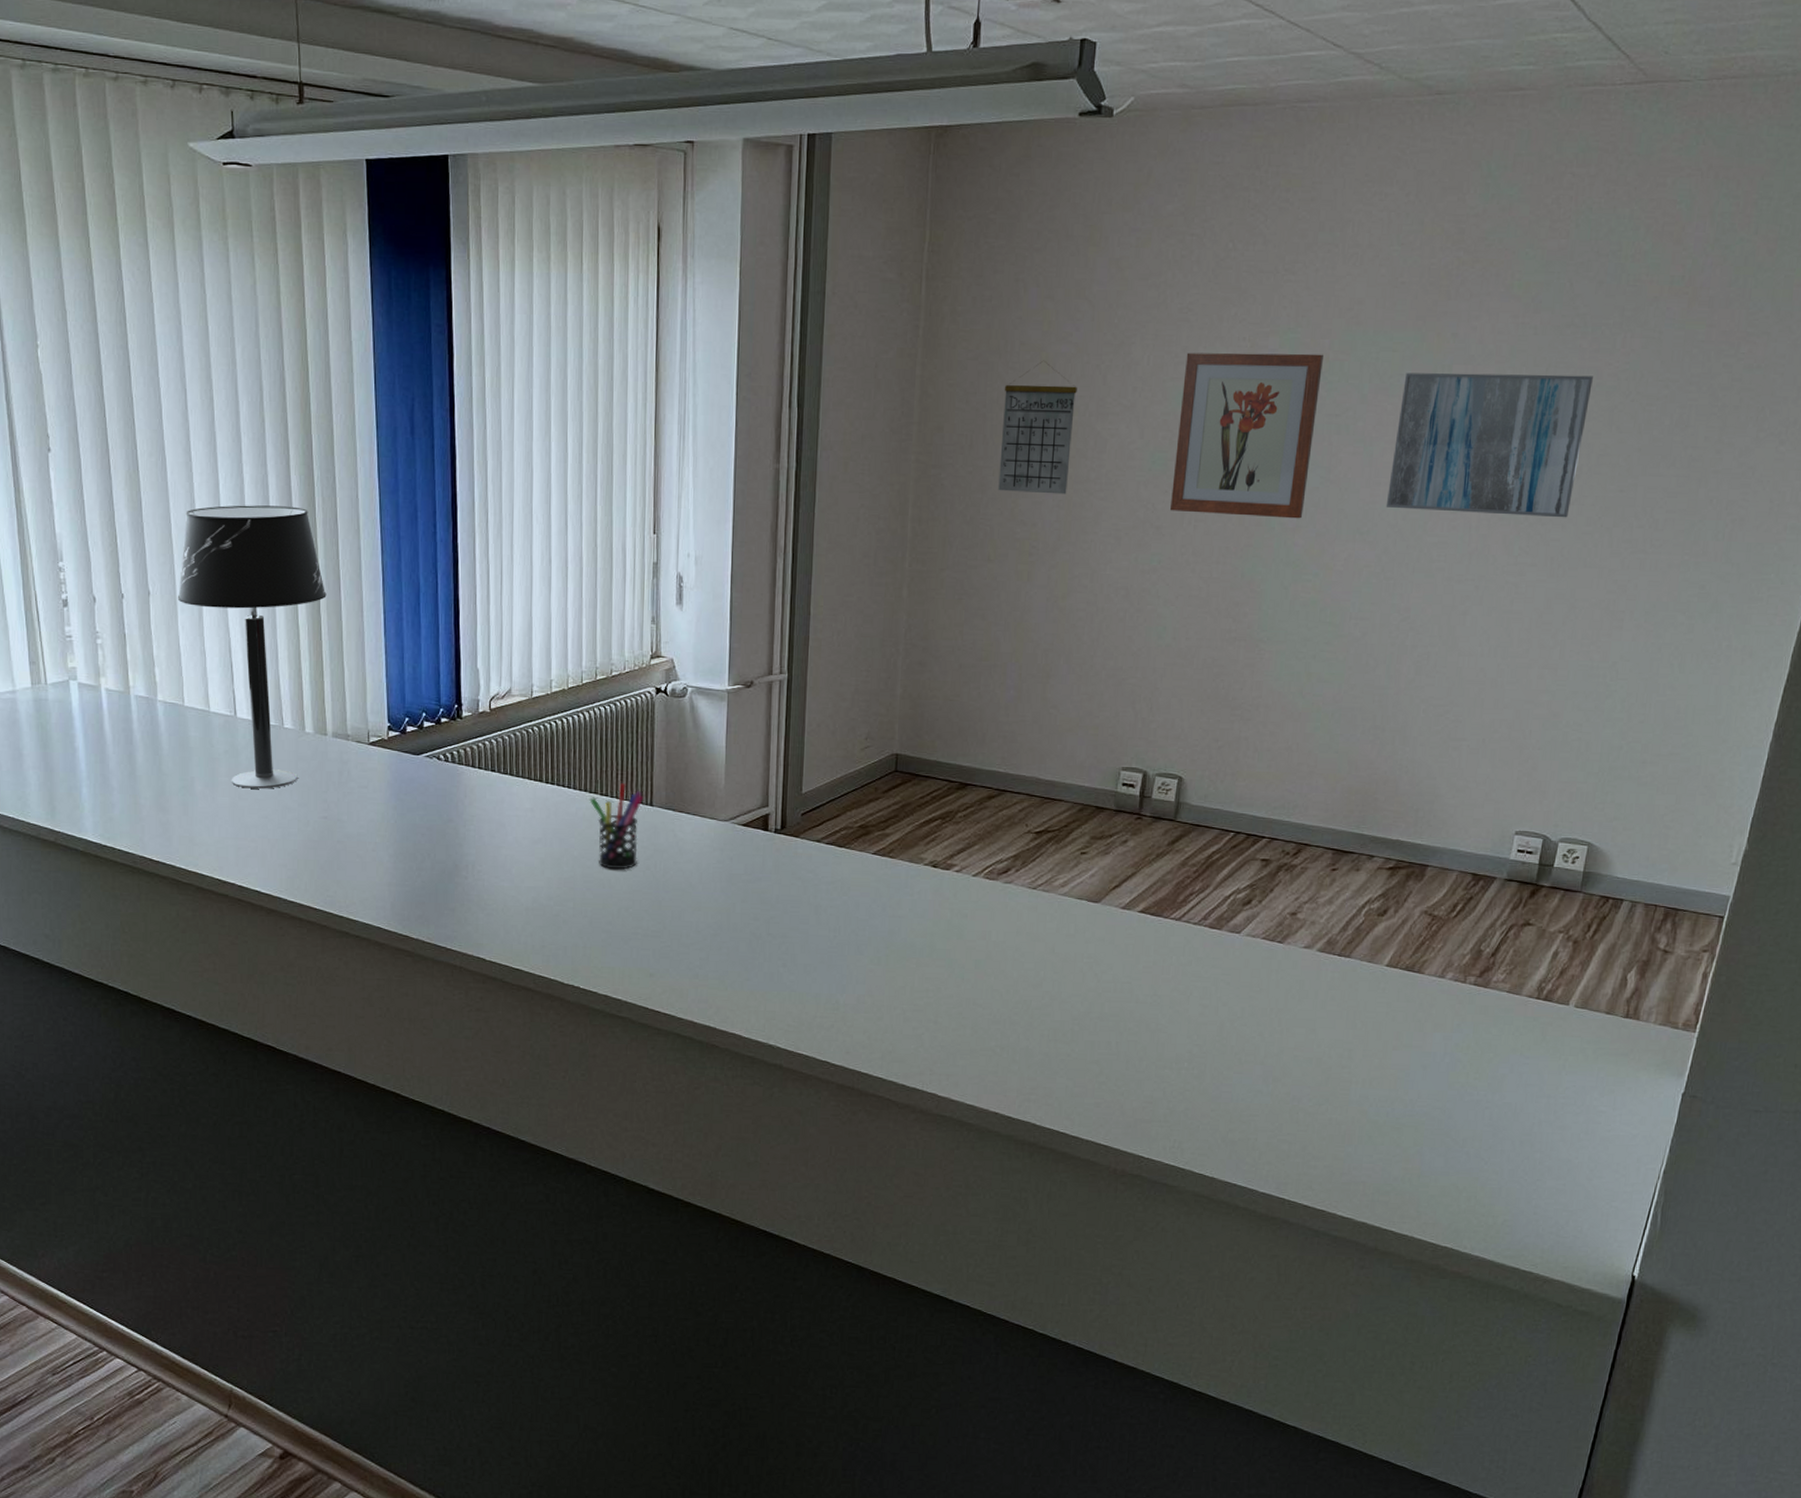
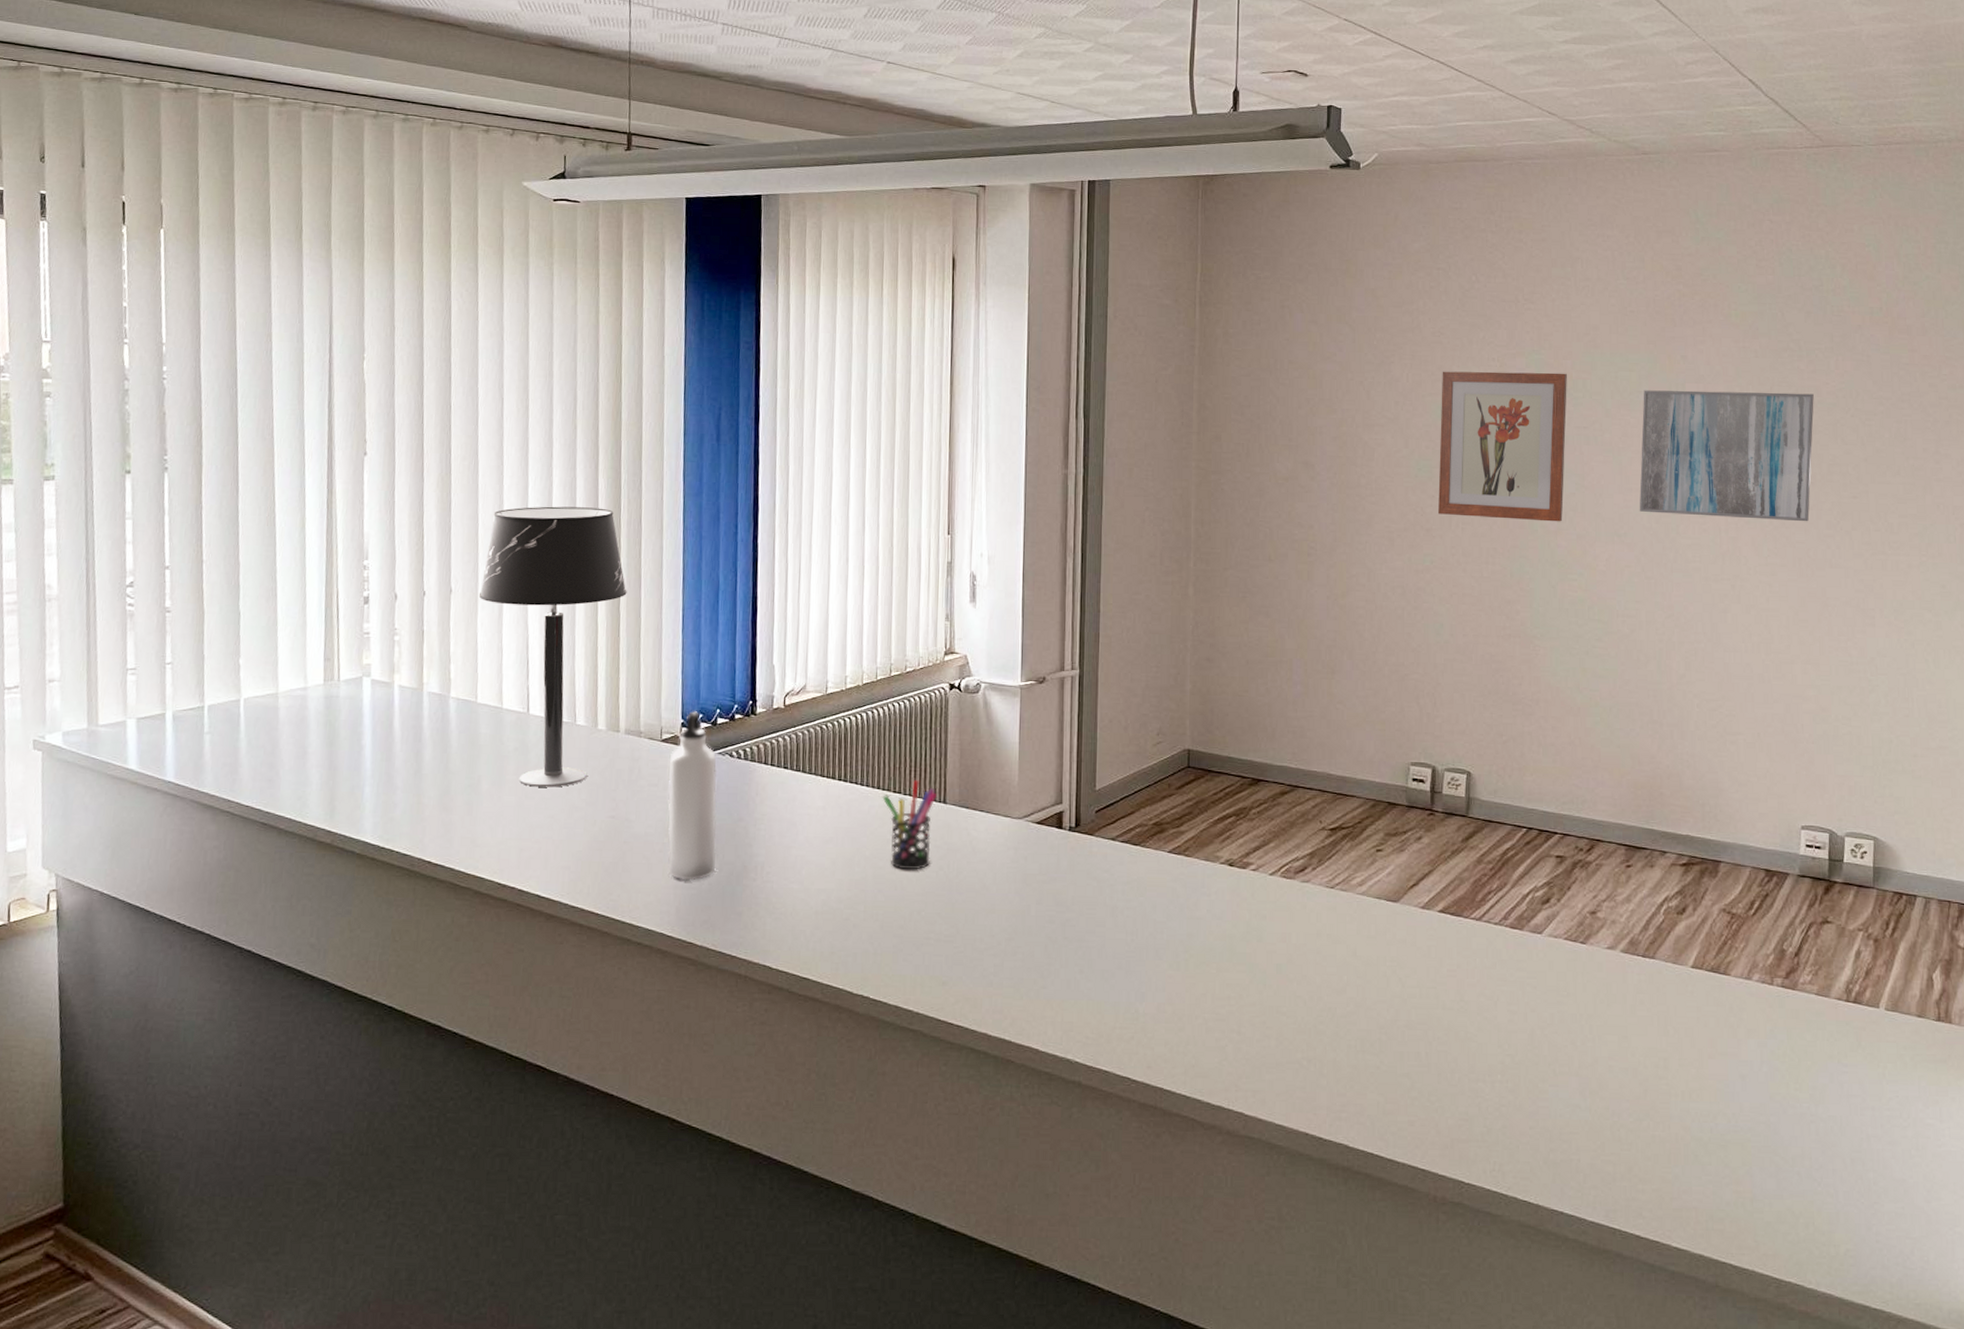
water bottle: none [377,715,428,879] -> present [668,711,717,881]
calendar: present [998,360,1077,495] -> none [1275,377,1344,499]

